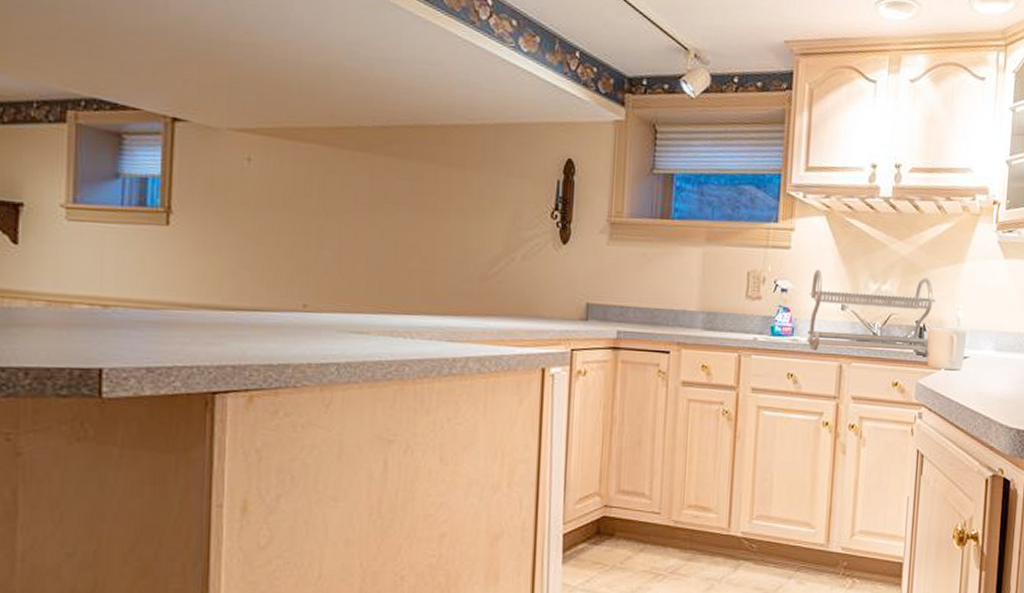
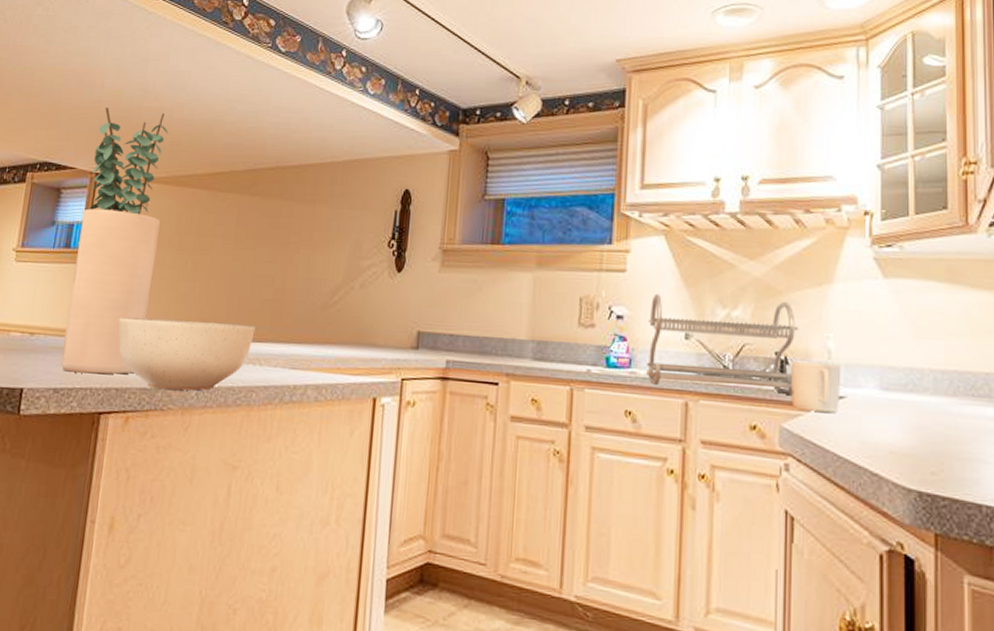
vase: none [152,35,271,351] -> present [61,107,168,375]
bowl: none [225,287,403,366] -> present [118,317,255,391]

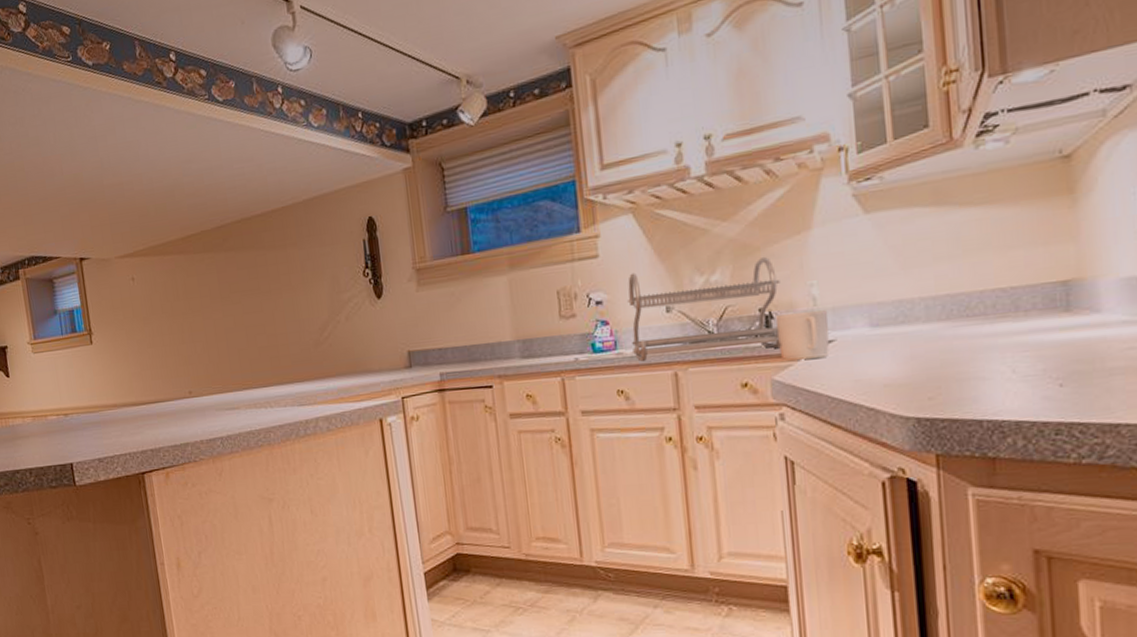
vase: present [61,107,168,375] -> none [69,187,162,443]
bowl: present [118,317,255,391] -> none [136,372,260,444]

